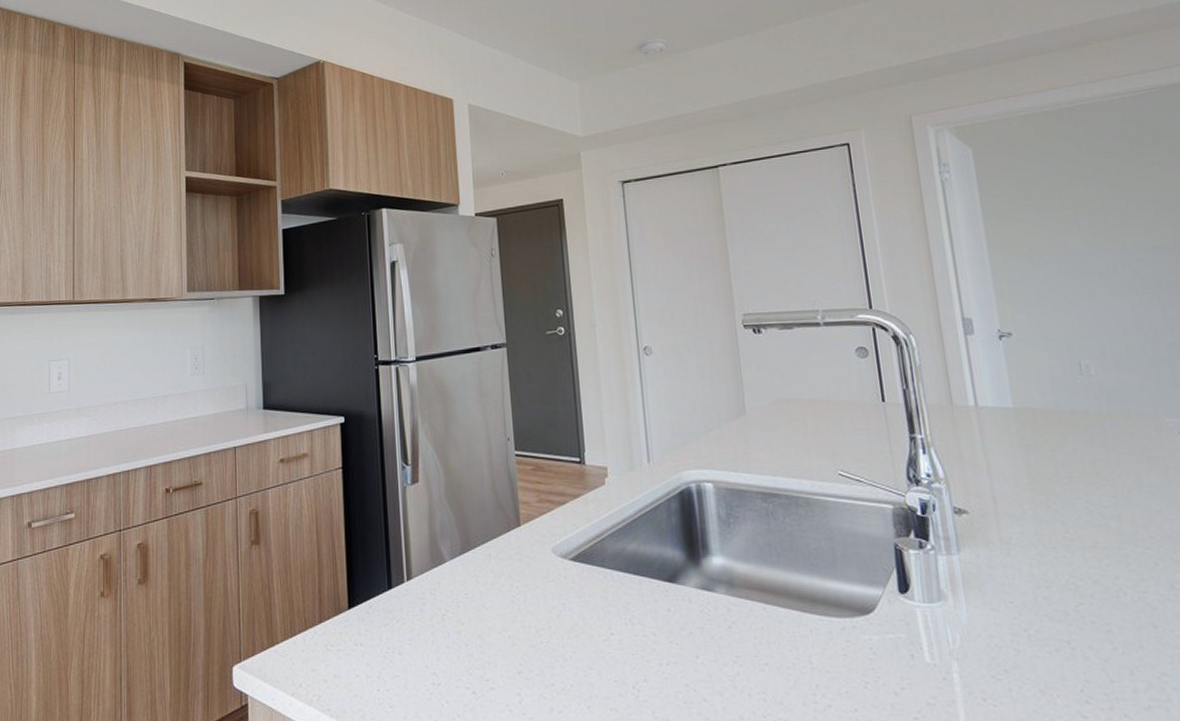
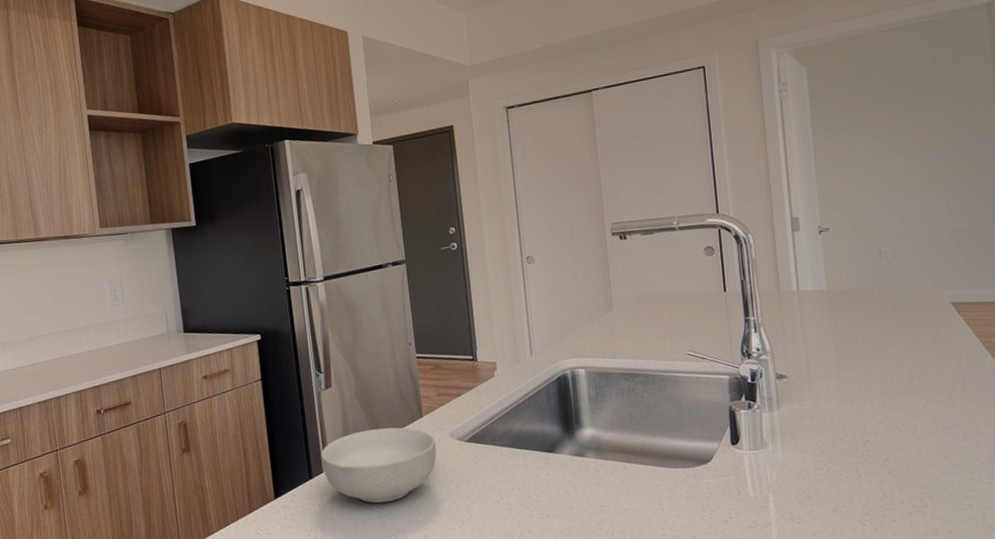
cereal bowl: none [402,536,536,626] -> present [320,427,437,504]

